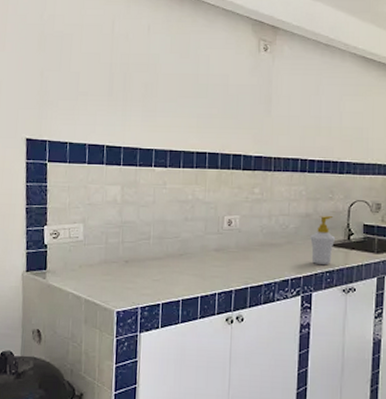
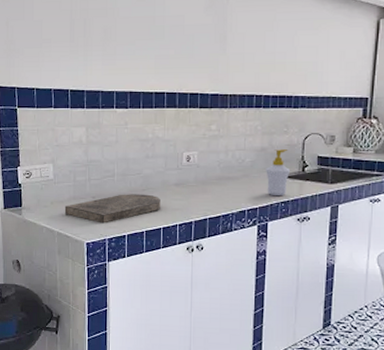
cutting board: none [93,258,199,290] -> present [64,194,161,224]

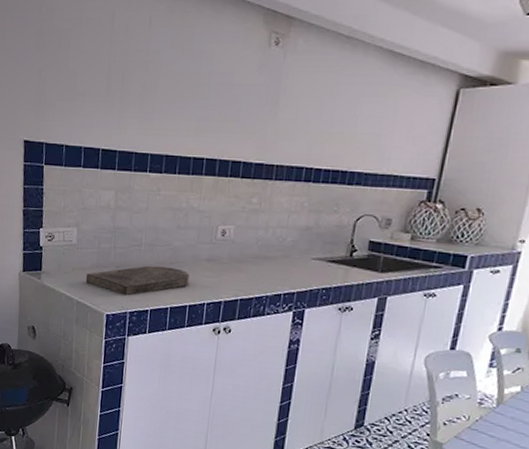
soap bottle: present [266,149,291,197] -> none [307,230,337,282]

